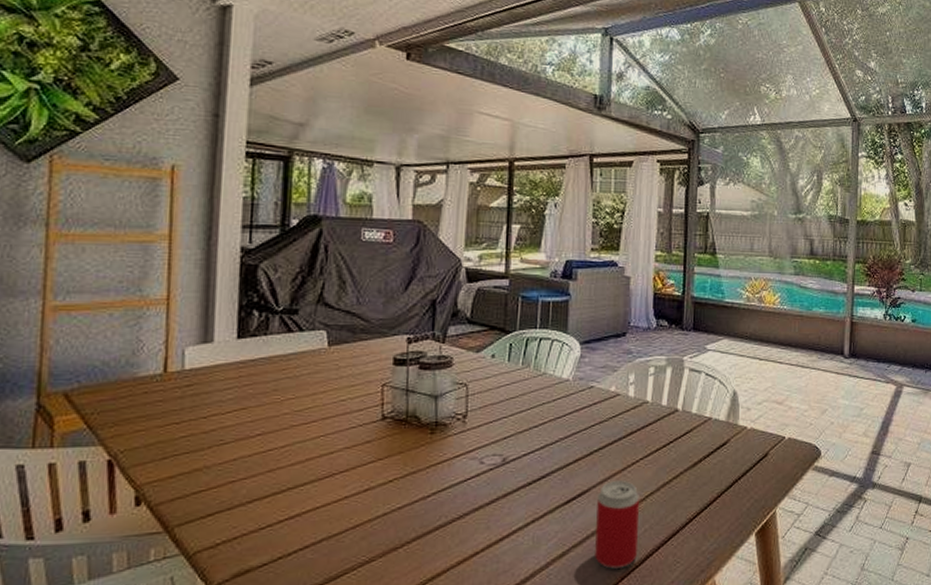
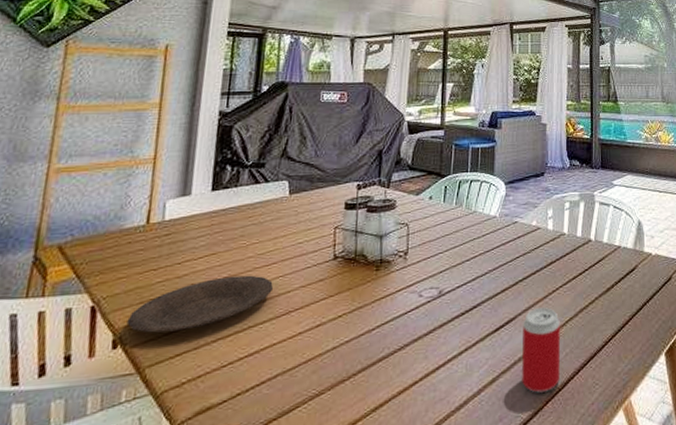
plate: none [149,433,315,491] -> present [126,275,274,333]

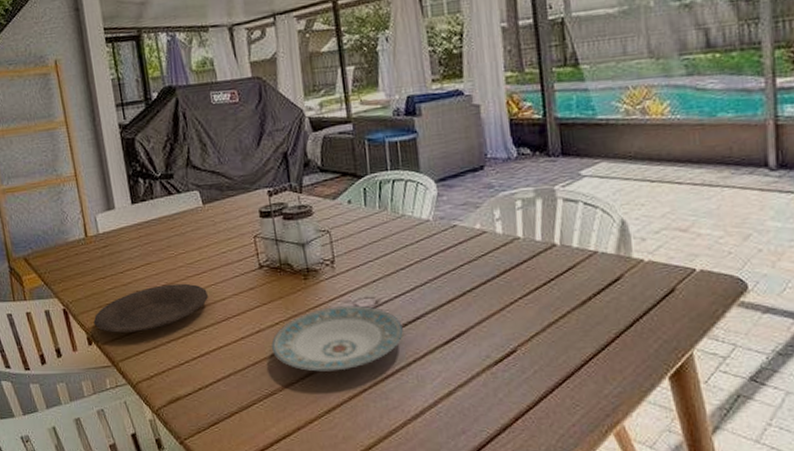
plate: none [329,296,460,366] -> present [271,305,404,372]
beverage can: present [522,307,560,393] -> none [477,321,529,409]

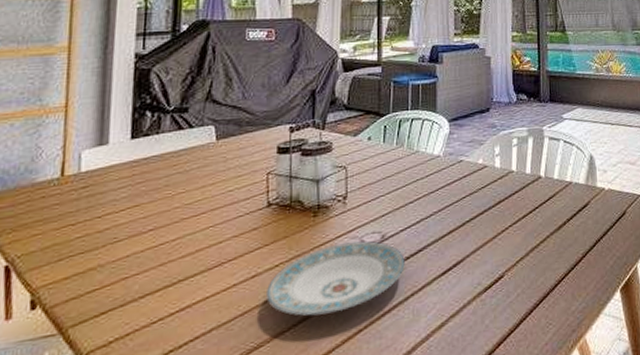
plate: present [93,283,209,333] -> none [45,226,204,292]

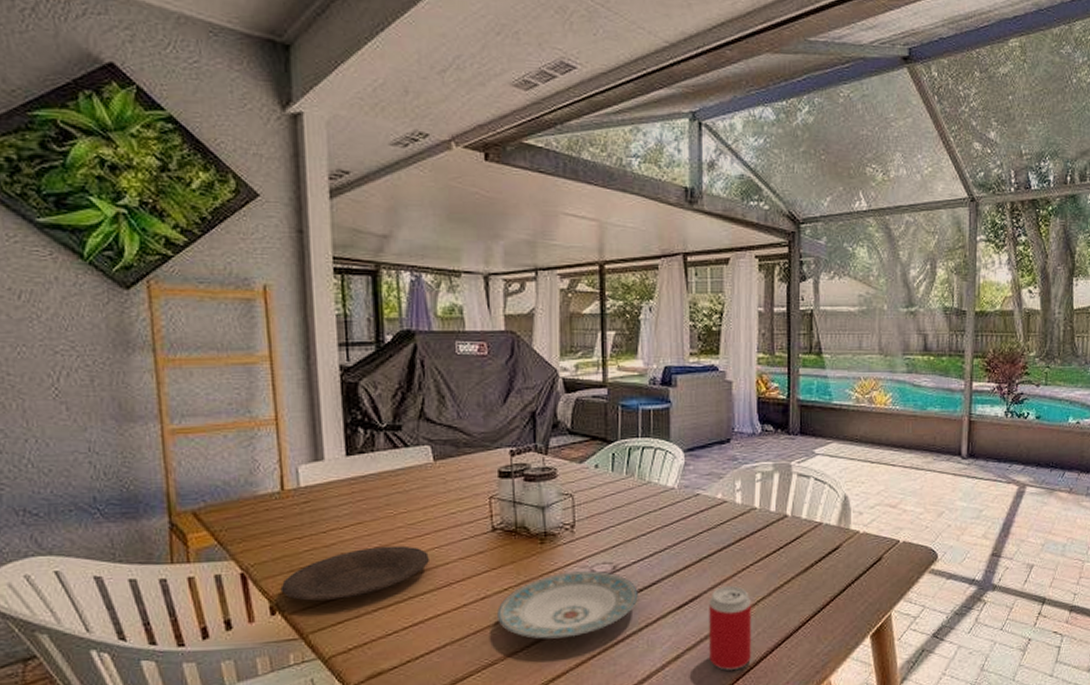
plate: none [45,226,204,292] -> present [280,545,431,601]
beverage can: none [472,248,511,336] -> present [709,586,751,670]

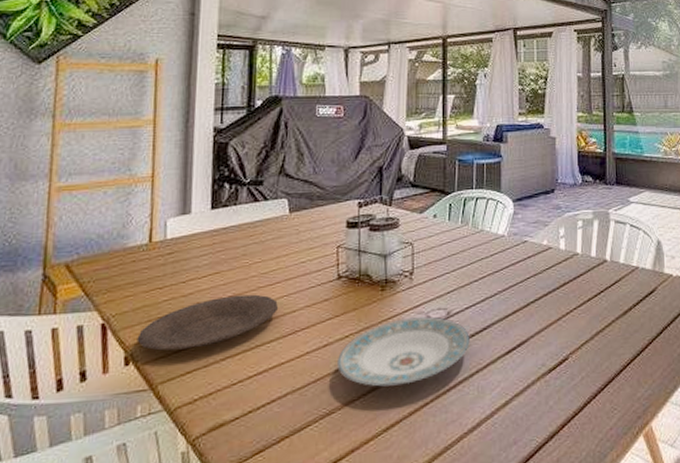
beverage can: present [709,586,751,670] -> none [536,330,576,417]

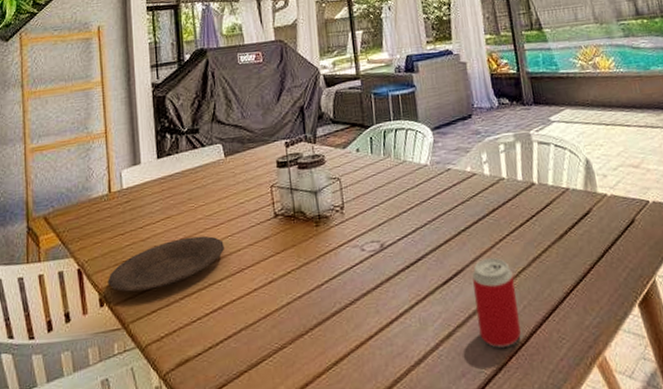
plate: present [337,317,470,387] -> none [283,250,407,321]
beverage can: none [536,330,576,417] -> present [472,258,521,348]

